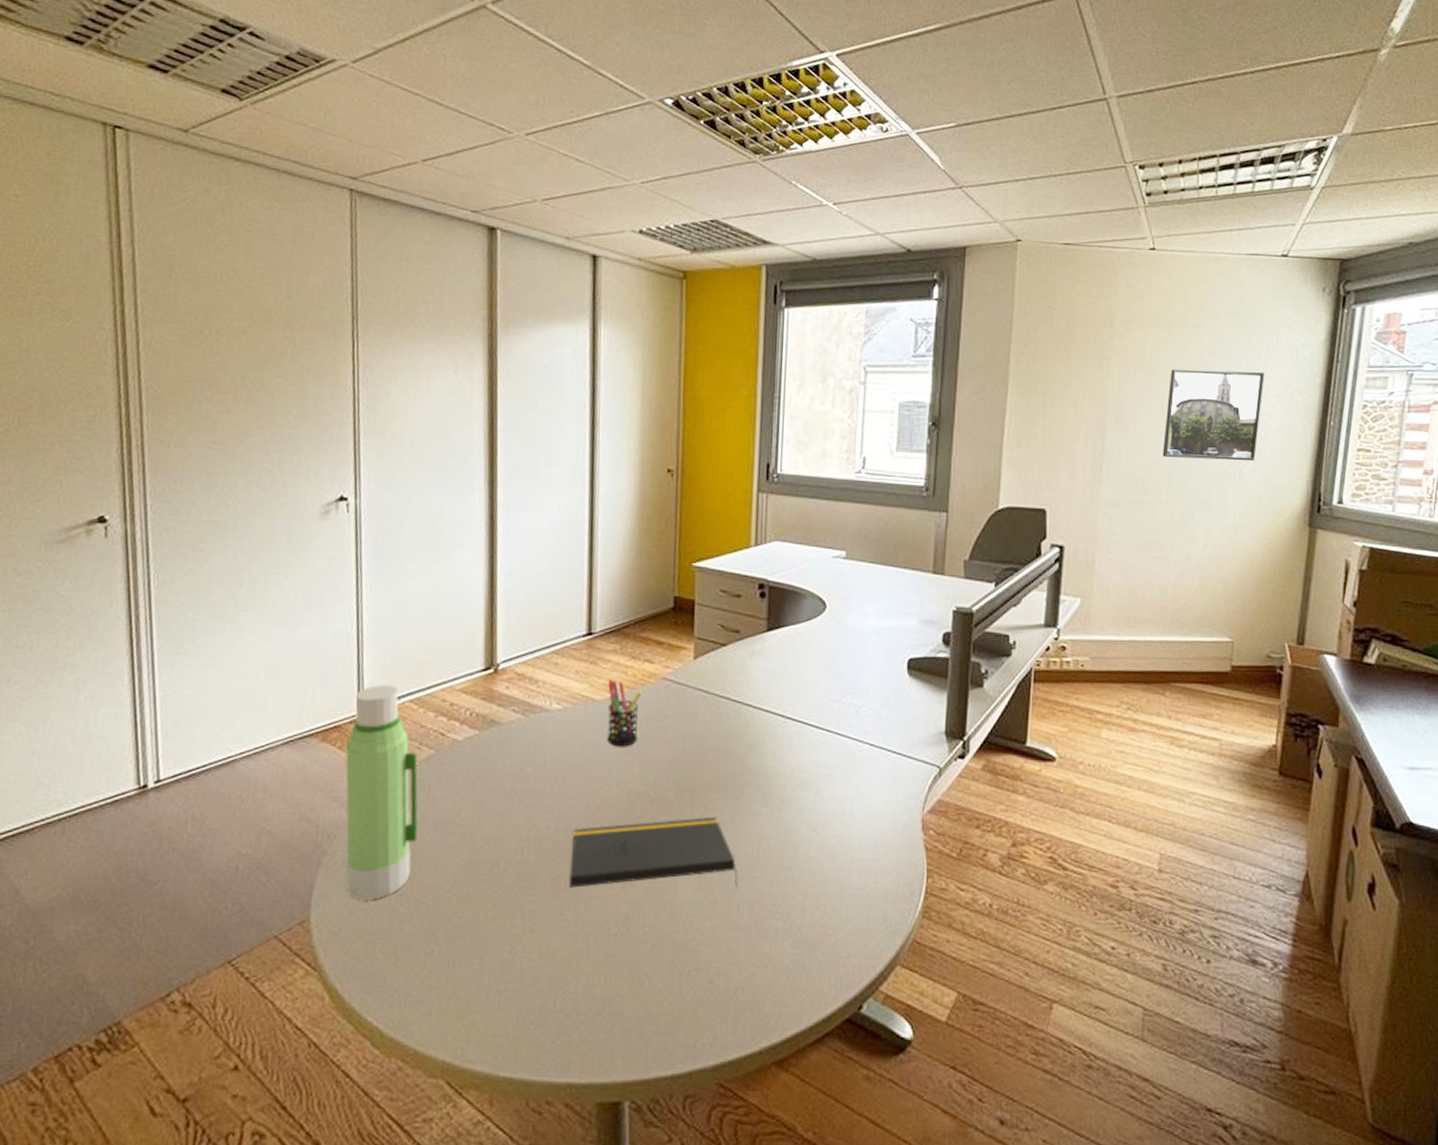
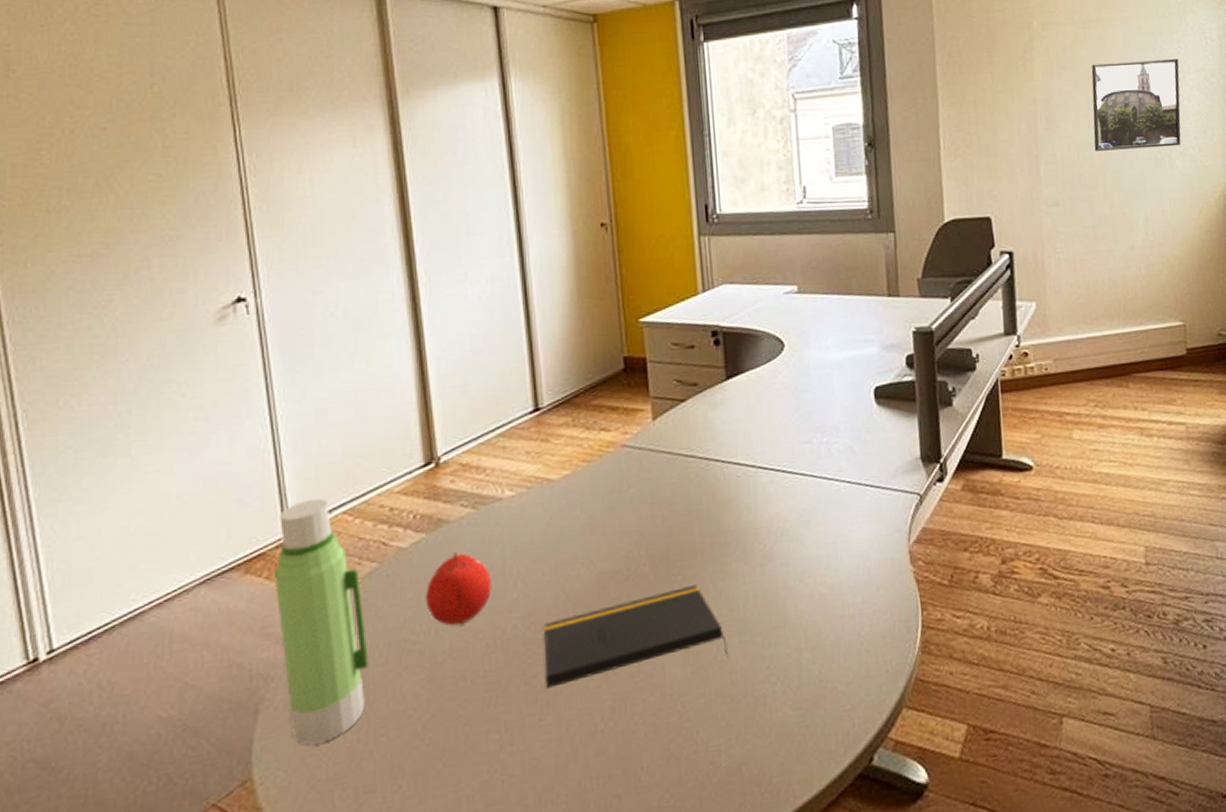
fruit: none [472,752,532,818] -> present [425,552,492,626]
pen holder: present [607,679,643,747] -> none [563,455,603,527]

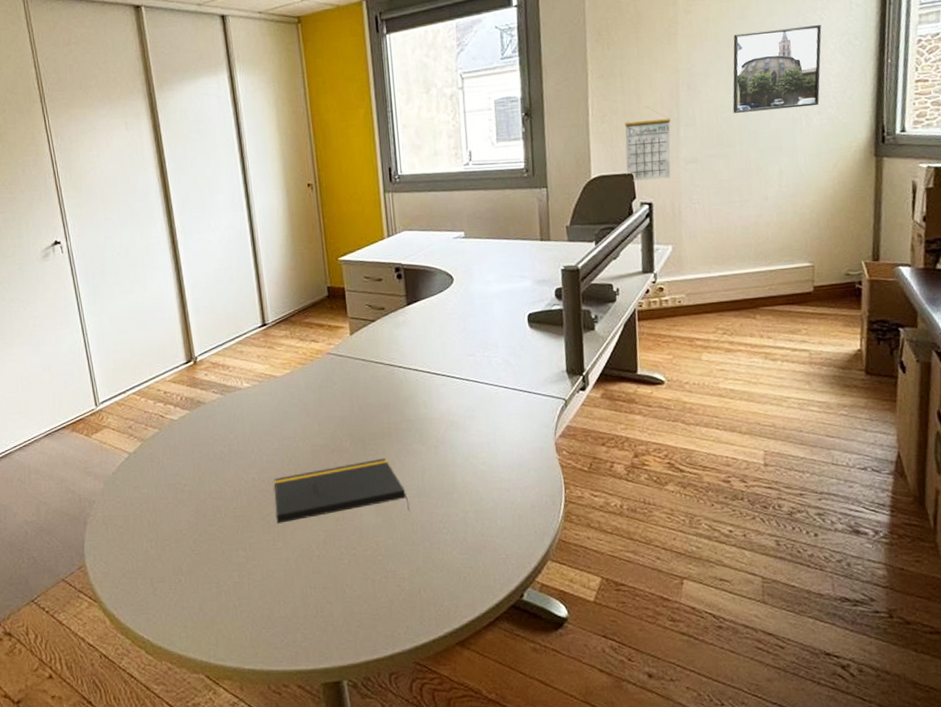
water bottle: present [275,498,369,745] -> none [91,382,156,547]
fruit: present [425,552,492,626] -> none [191,425,237,476]
calendar: none [980,147,1031,226] -> present [625,112,671,181]

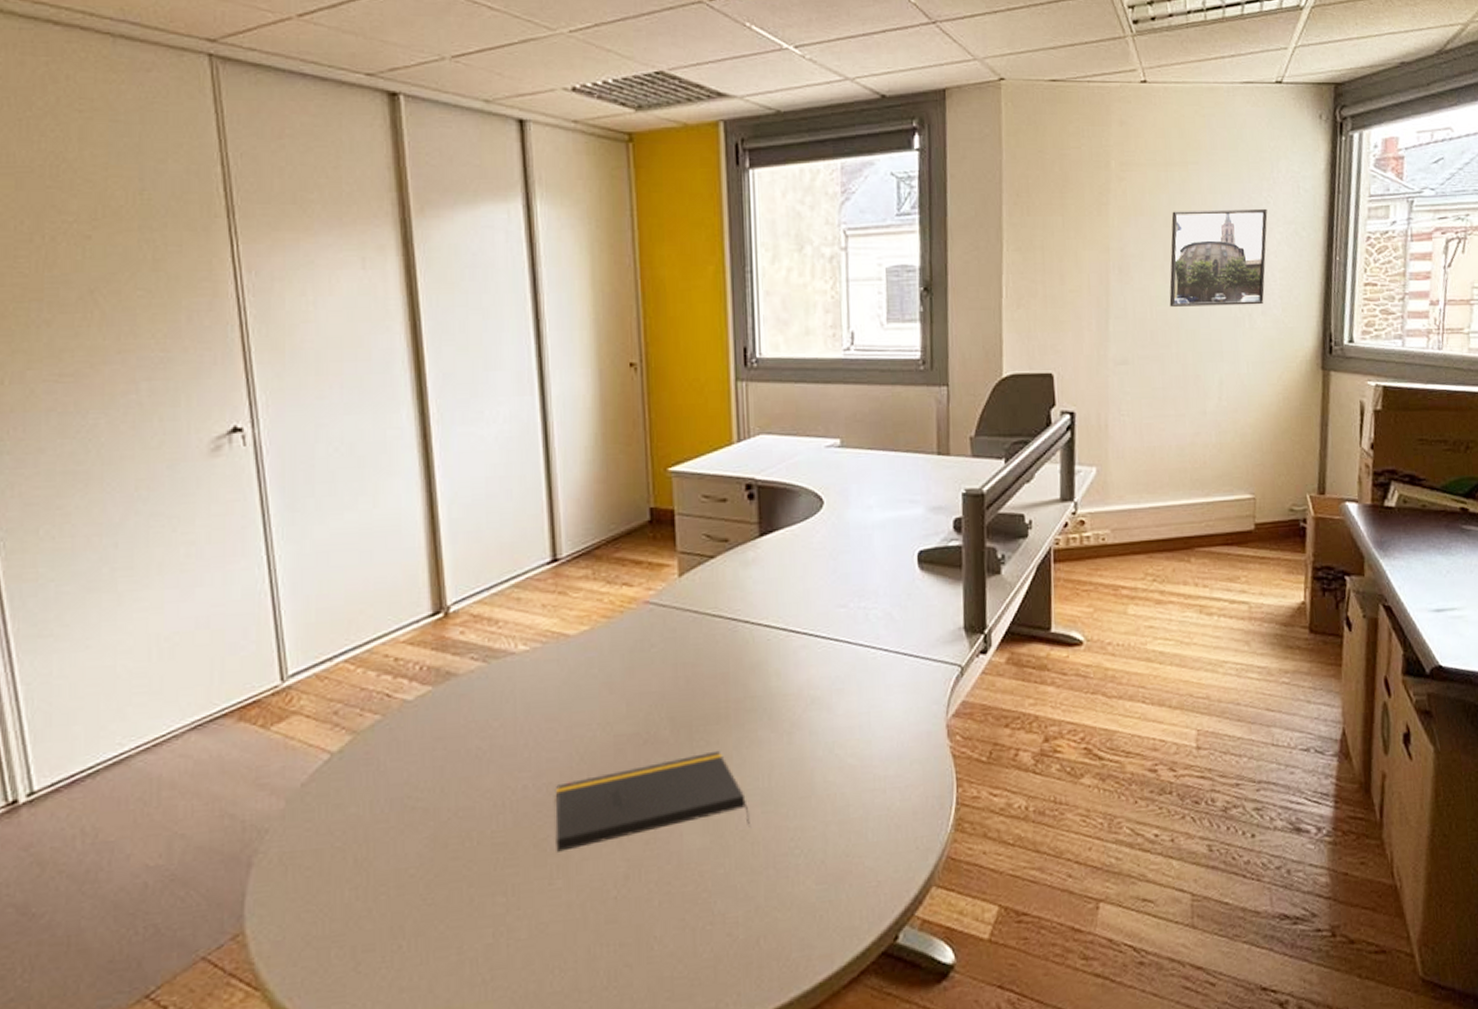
calendar: present [625,112,671,181] -> none [1044,298,1099,384]

